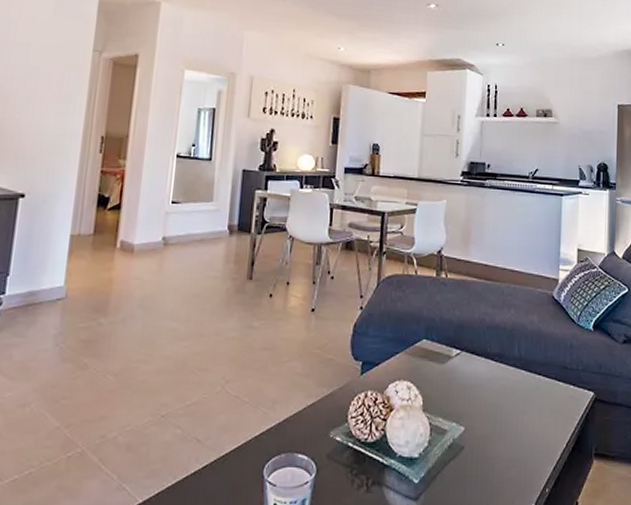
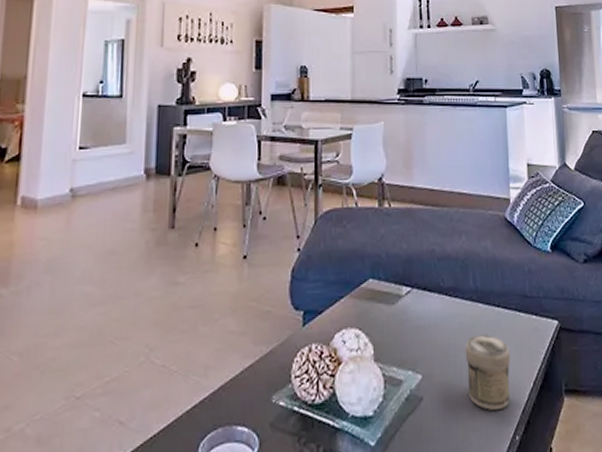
jar: none [505,398,547,464] -> present [465,334,510,410]

